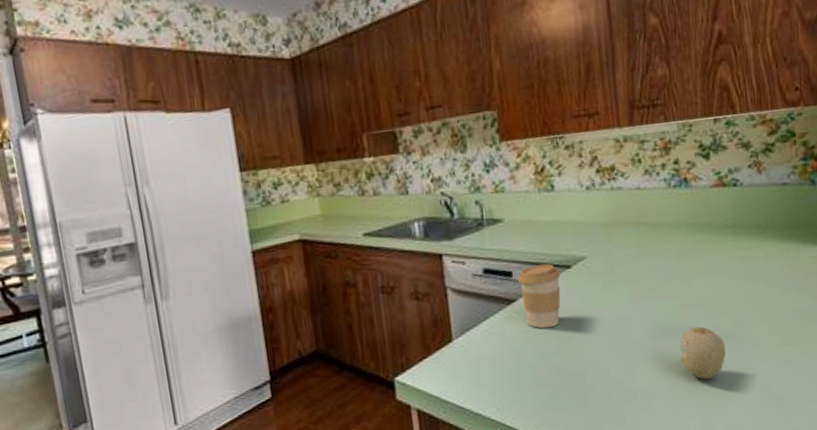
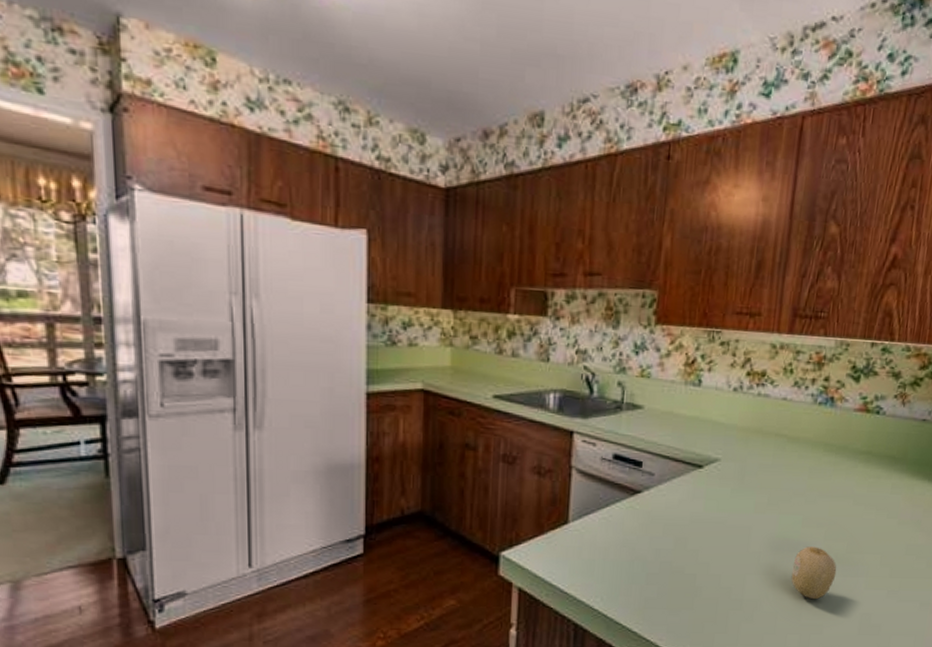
coffee cup: present [518,264,561,329] -> none [647,459,691,525]

